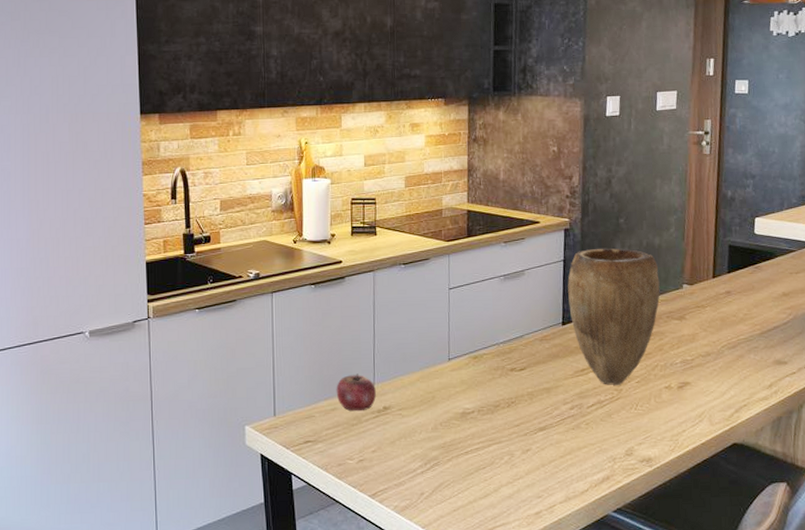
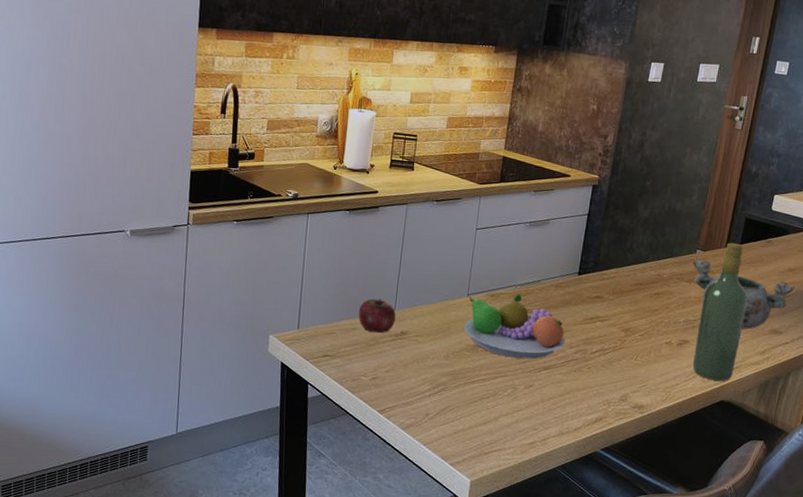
fruit bowl: none [449,353,559,422] -> present [463,294,566,359]
vase: present [567,247,660,385] -> none [587,206,676,336]
decorative bowl: none [680,294,792,363] -> present [692,259,795,330]
wine bottle: none [697,272,745,422] -> present [693,242,747,381]

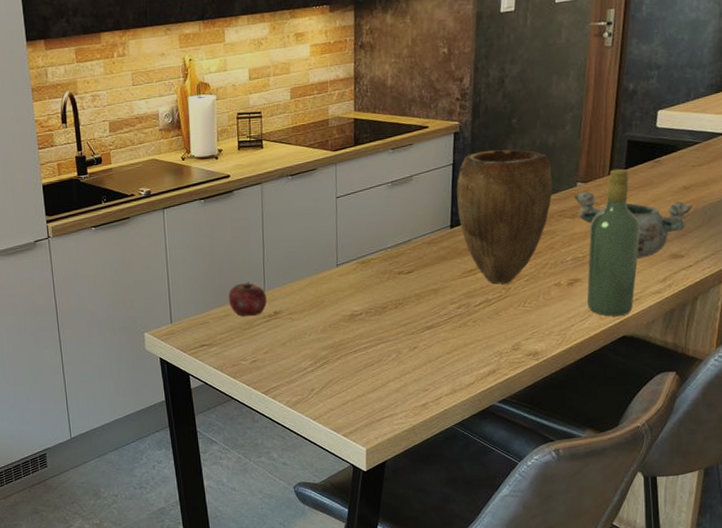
fruit bowl: present [463,294,566,359] -> none [337,257,446,322]
vase: none [587,206,676,336] -> present [457,149,553,284]

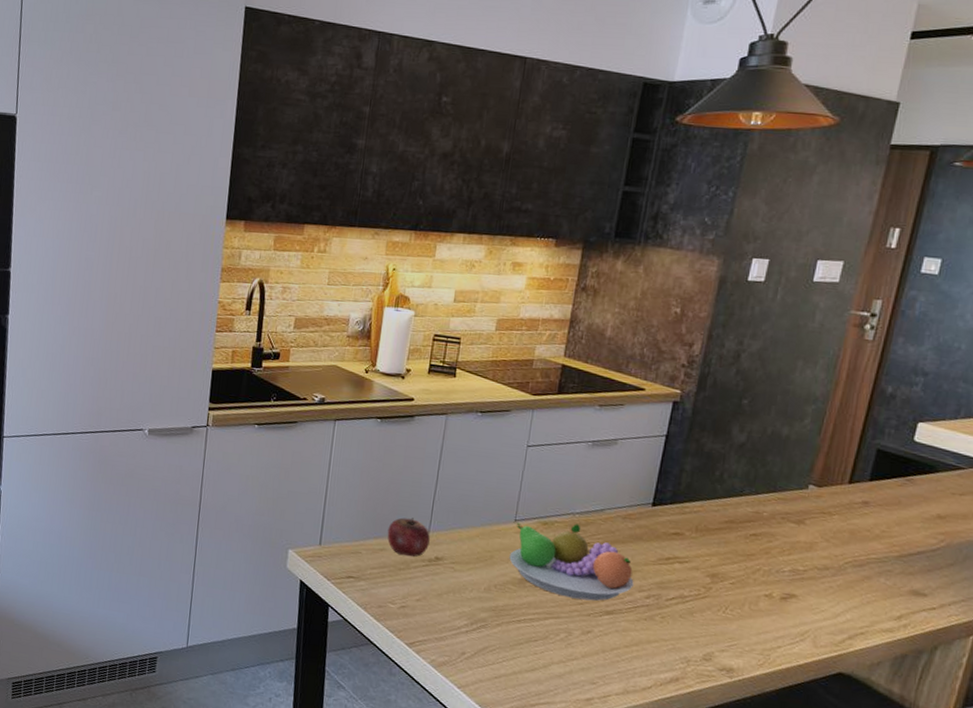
fruit bowl: none [337,257,446,322] -> present [509,522,634,601]
vase: present [457,149,553,284] -> none [663,427,782,583]
decorative bowl: present [574,191,692,259] -> none [802,497,945,588]
wine bottle: present [587,168,640,317] -> none [801,478,878,649]

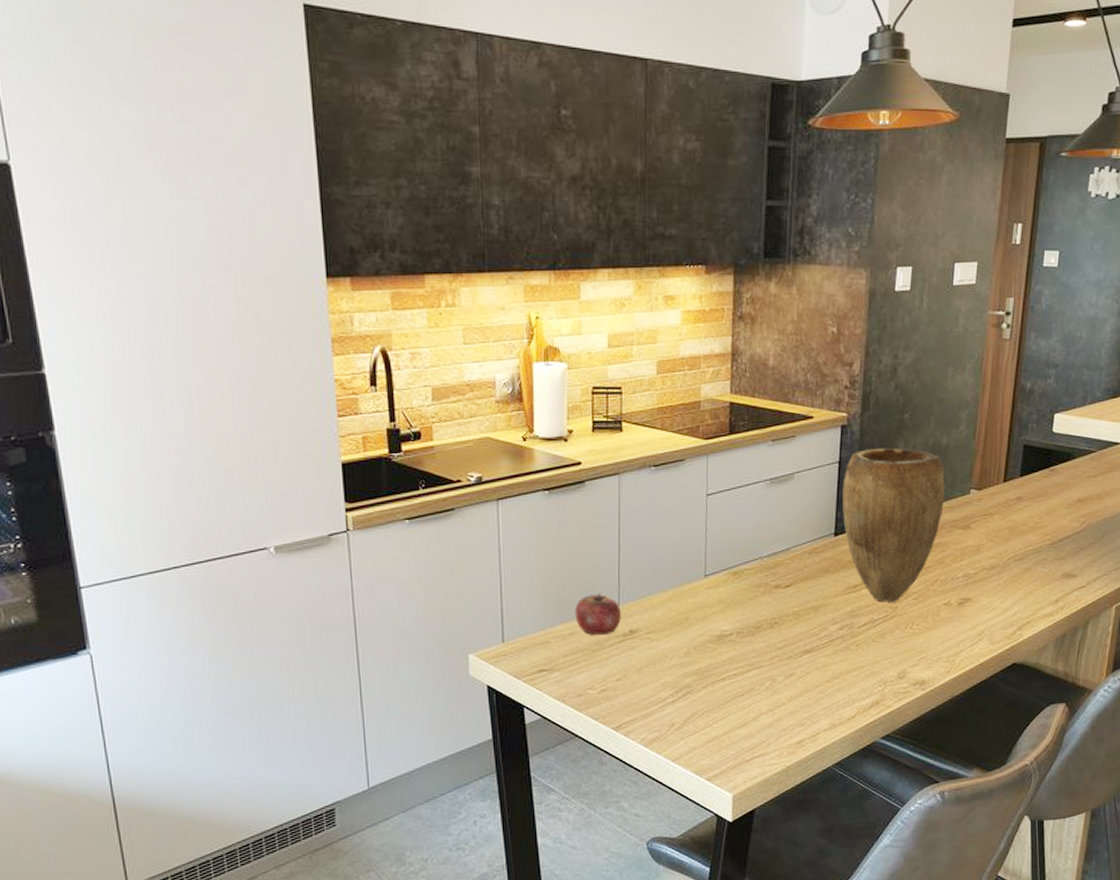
fruit bowl: present [509,522,634,601] -> none [704,567,827,645]
vase: none [663,427,782,583] -> present [842,447,945,603]

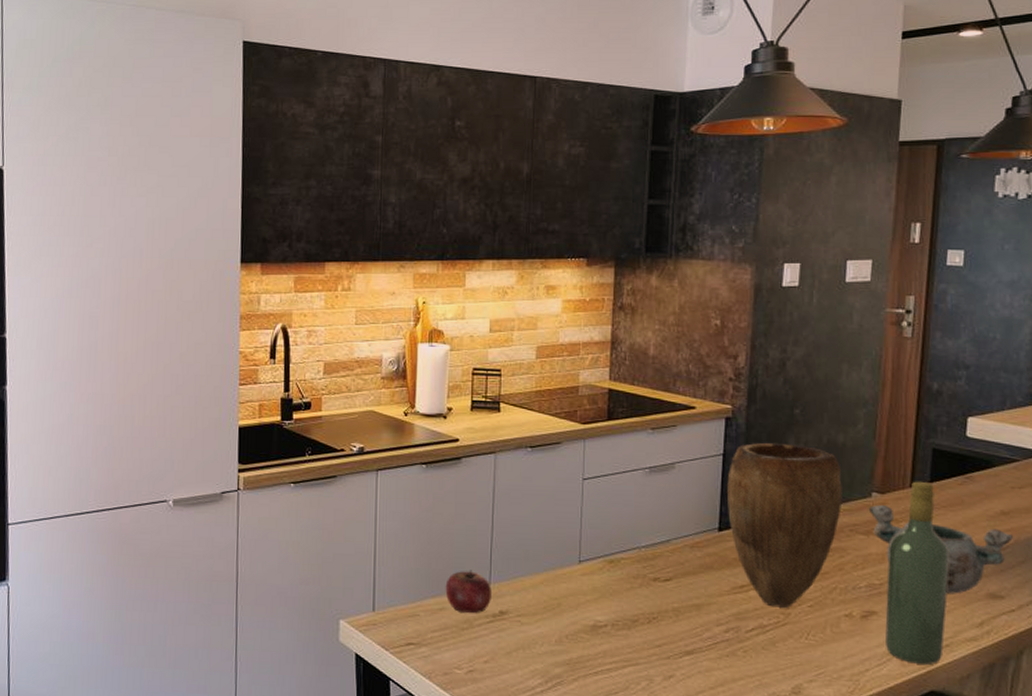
decorative bowl: none [967,500,1086,577] -> present [868,504,1013,594]
wine bottle: none [978,476,1033,641] -> present [885,481,949,665]

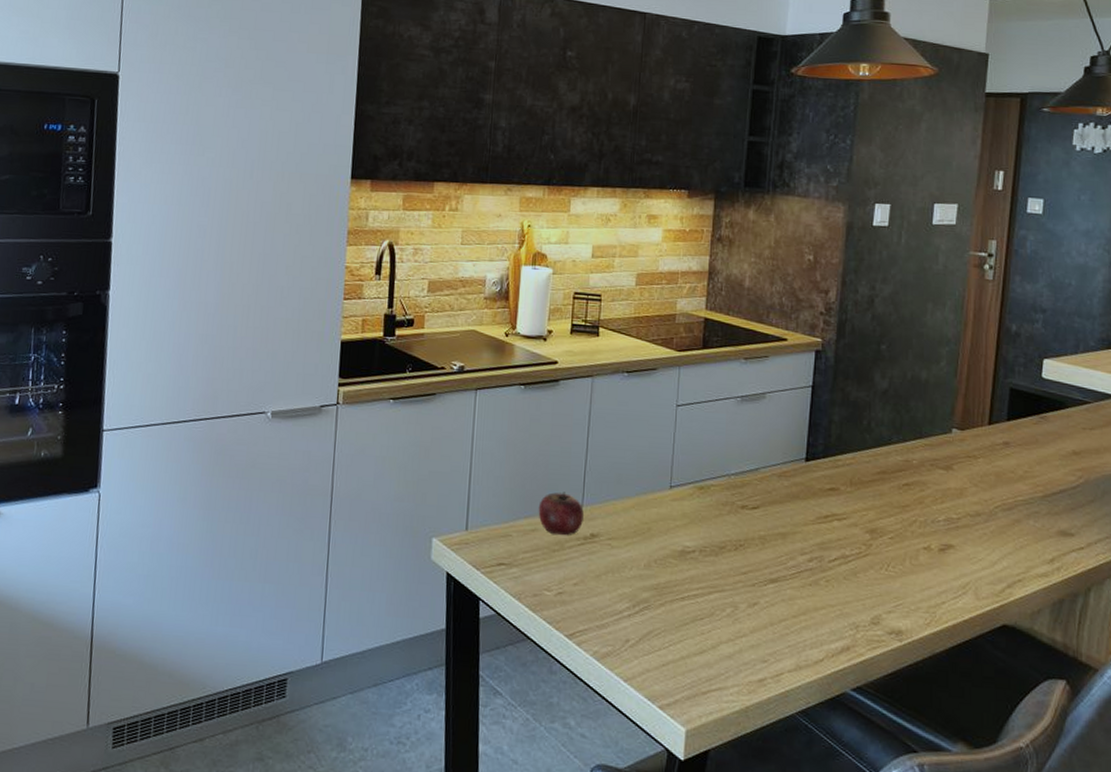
vase: present [727,442,843,608] -> none [815,375,924,539]
decorative bowl: present [868,504,1013,594] -> none [948,440,1083,531]
wine bottle: present [885,481,949,665] -> none [962,419,1023,599]

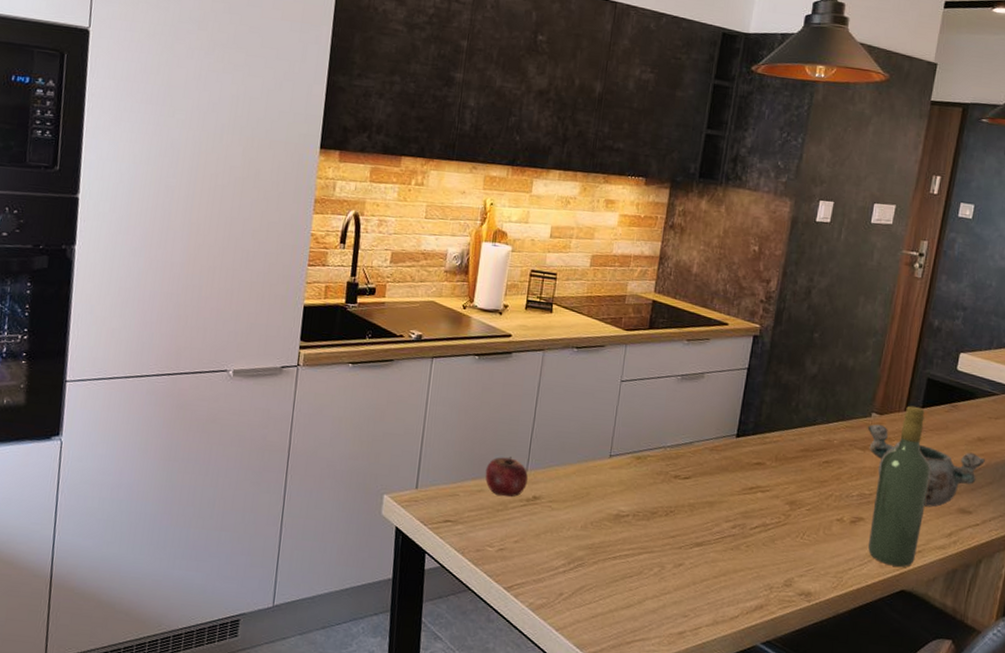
decorative bowl: none [948,440,1083,531] -> present [867,424,985,507]
wine bottle: none [962,419,1023,599] -> present [868,405,931,567]

